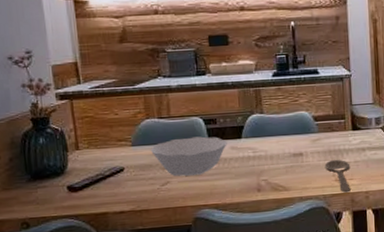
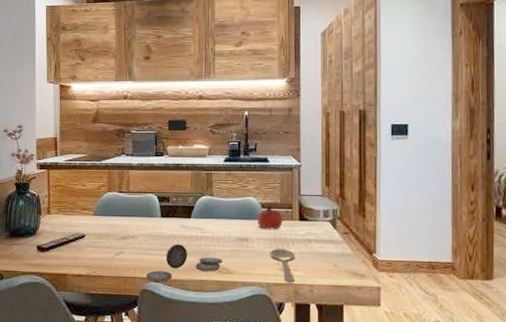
bowl: present [151,136,227,176] -> none [110,212,178,249]
plate: none [198,166,279,208] -> present [146,243,223,282]
fruit: none [310,116,336,143] -> present [257,204,283,230]

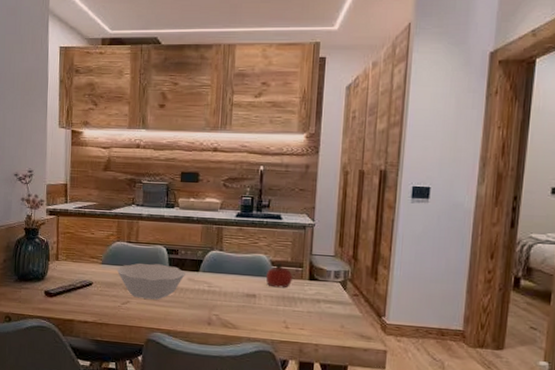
bowl: none [110,212,178,249] -> present [117,263,185,300]
plate: present [146,243,223,282] -> none [152,296,229,333]
wooden spoon: present [270,248,295,283] -> none [277,306,302,342]

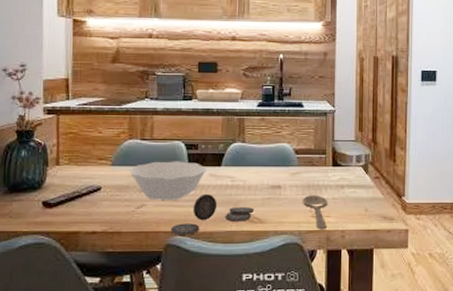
plate: none [152,296,229,333] -> present [171,193,255,235]
fruit: present [265,262,292,288] -> none [290,150,316,177]
wooden spoon: none [277,306,302,342] -> present [303,194,327,230]

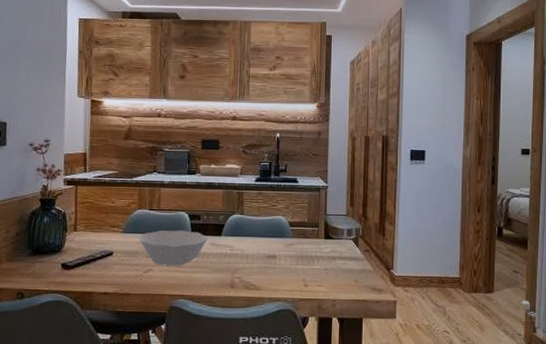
plate: present [171,193,255,235] -> none [175,261,252,299]
wooden spoon: present [303,194,327,230] -> none [297,265,319,298]

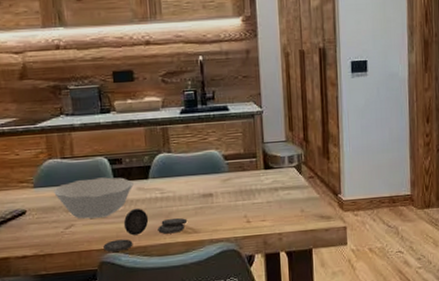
plate: none [175,261,252,299] -> present [103,208,188,252]

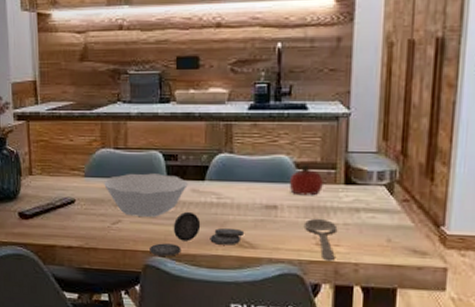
fruit: none [220,155,248,183] -> present [289,163,323,196]
wooden spoon: none [236,199,263,235] -> present [305,218,336,261]

